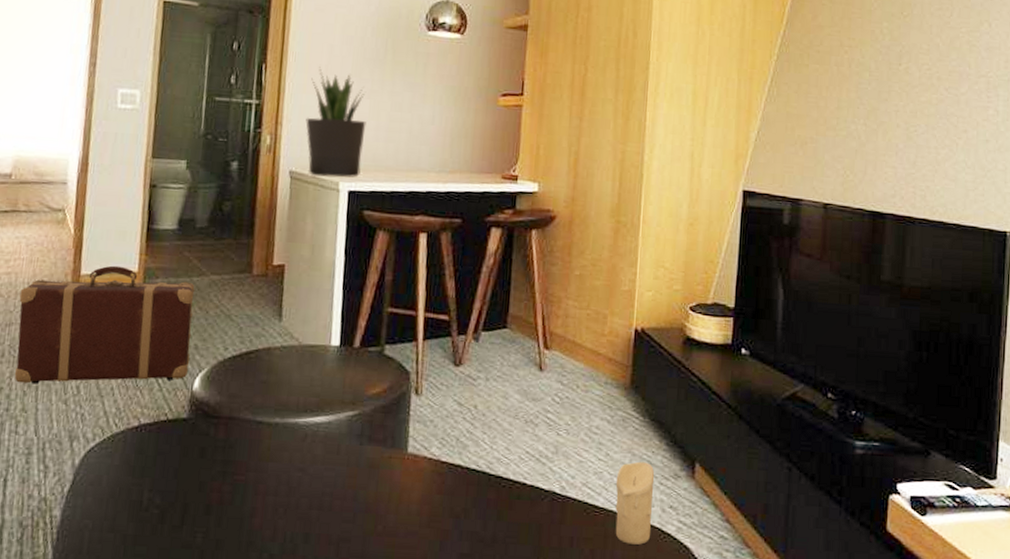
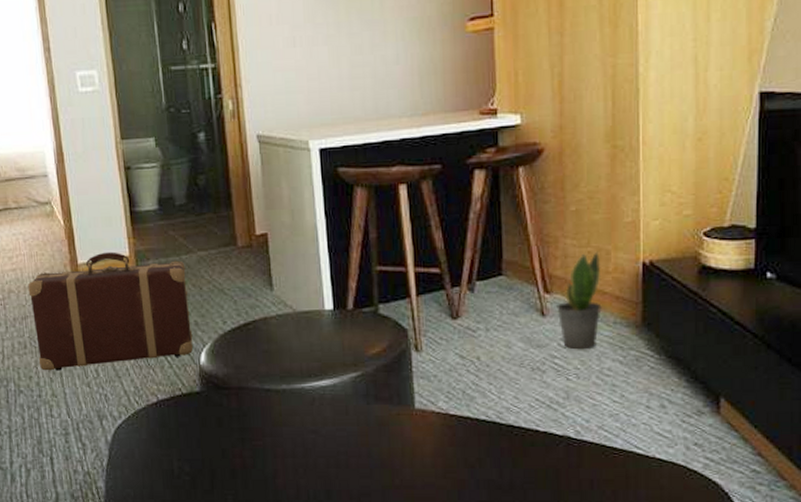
planter: present [306,67,366,178] -> none [263,17,329,139]
potted plant: none [554,314,598,407] -> present [557,251,602,350]
candle: present [615,461,655,545] -> none [634,400,676,483]

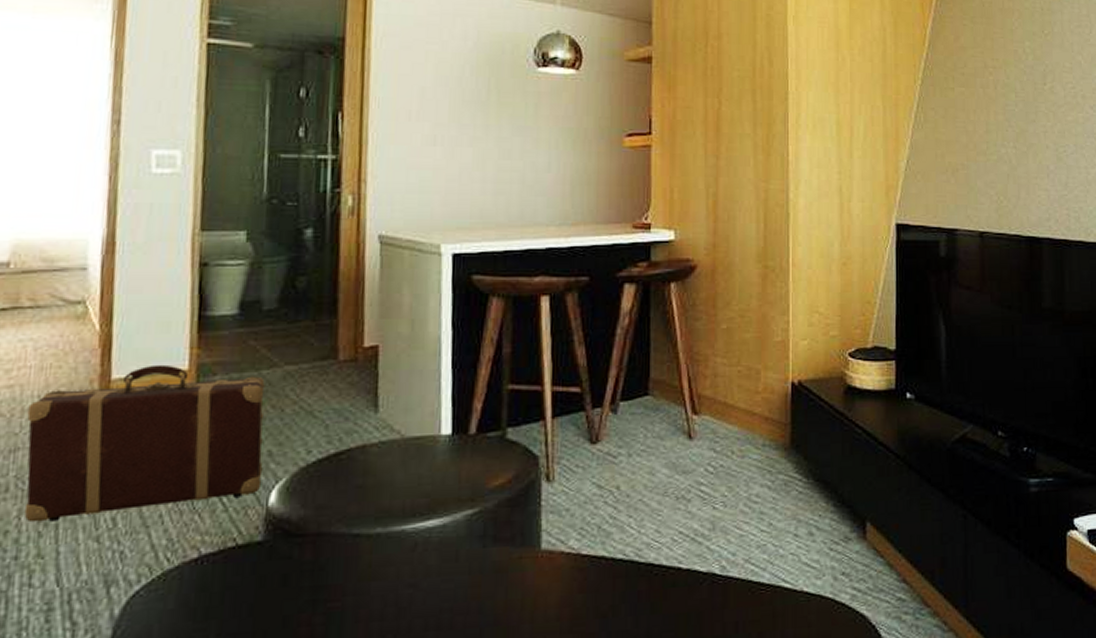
potted plant: present [557,251,602,350] -> none [705,370,751,475]

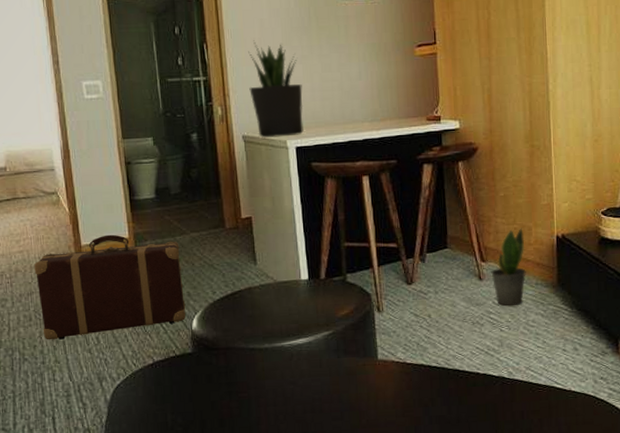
planter: none [396,113,470,241] -> present [248,40,304,139]
potted plant: none [705,370,751,475] -> present [491,228,526,306]

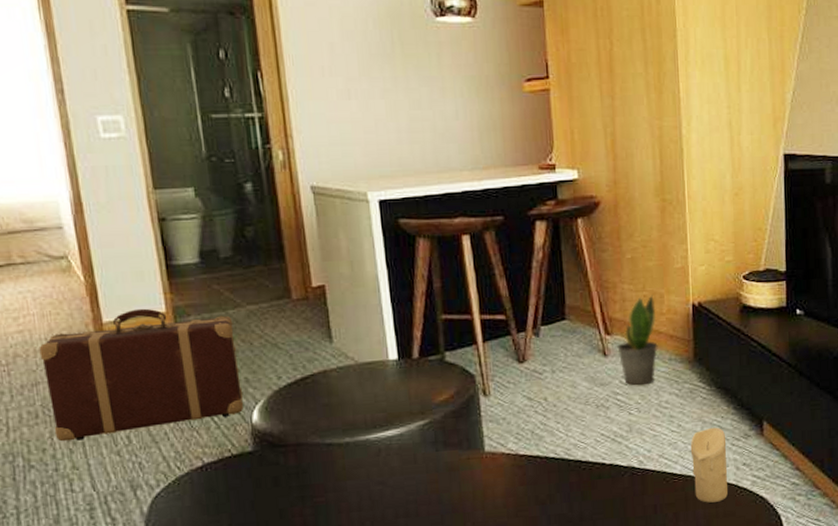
planter: present [248,40,304,139] -> none [315,68,388,190]
candle: none [553,344,587,411] -> present [690,427,728,503]

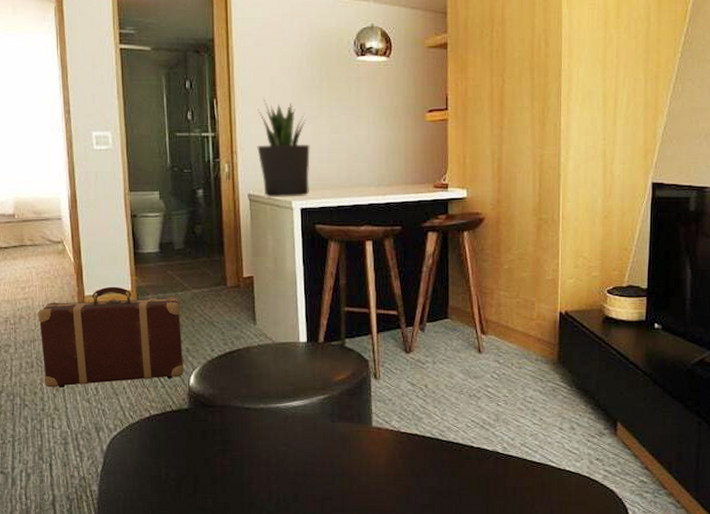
planter: none [315,68,388,190] -> present [257,98,310,198]
potted plant: present [617,295,658,385] -> none [491,302,527,381]
candle: present [690,427,728,503] -> none [549,423,583,491]

